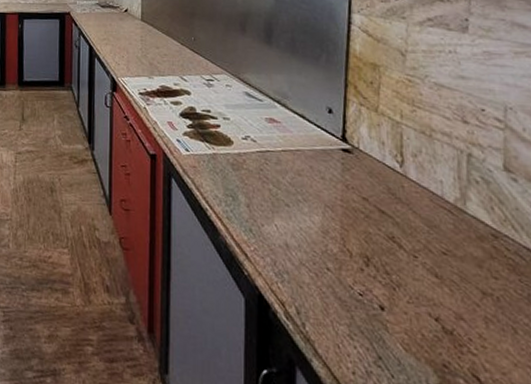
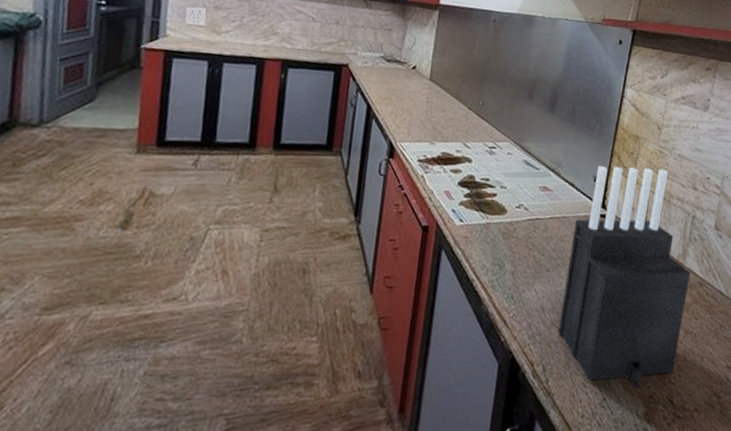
knife block: none [308,97,478,353] -> present [557,166,691,389]

